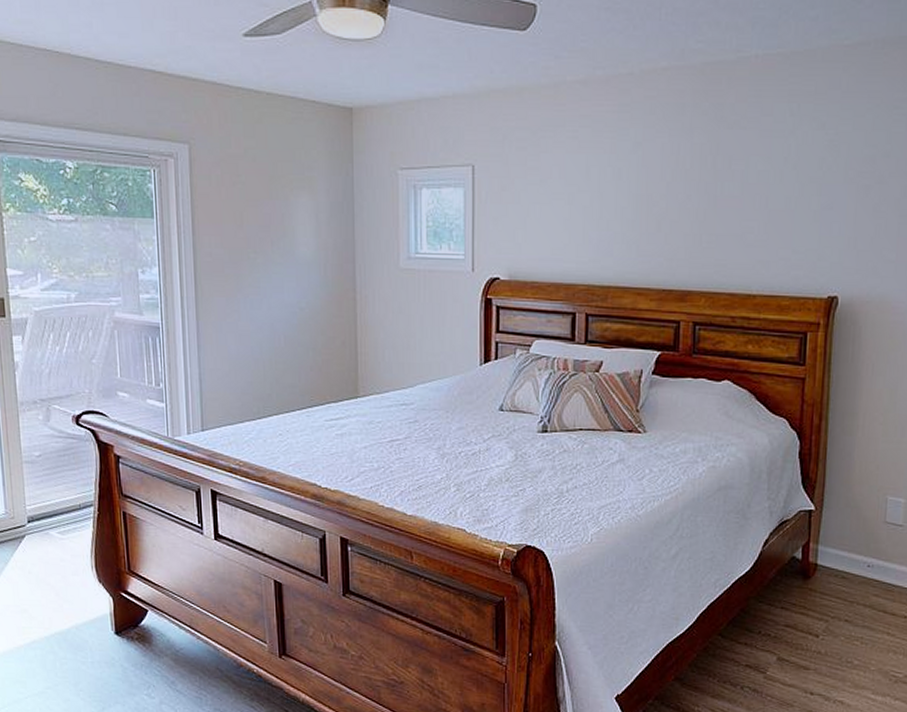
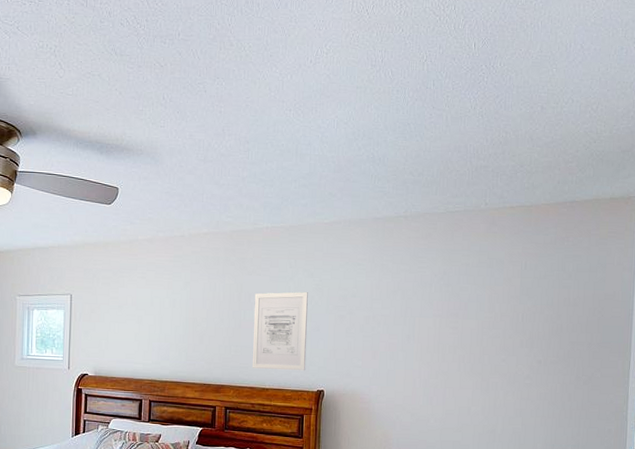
wall art: none [733,152,817,269] -> present [252,292,308,371]

